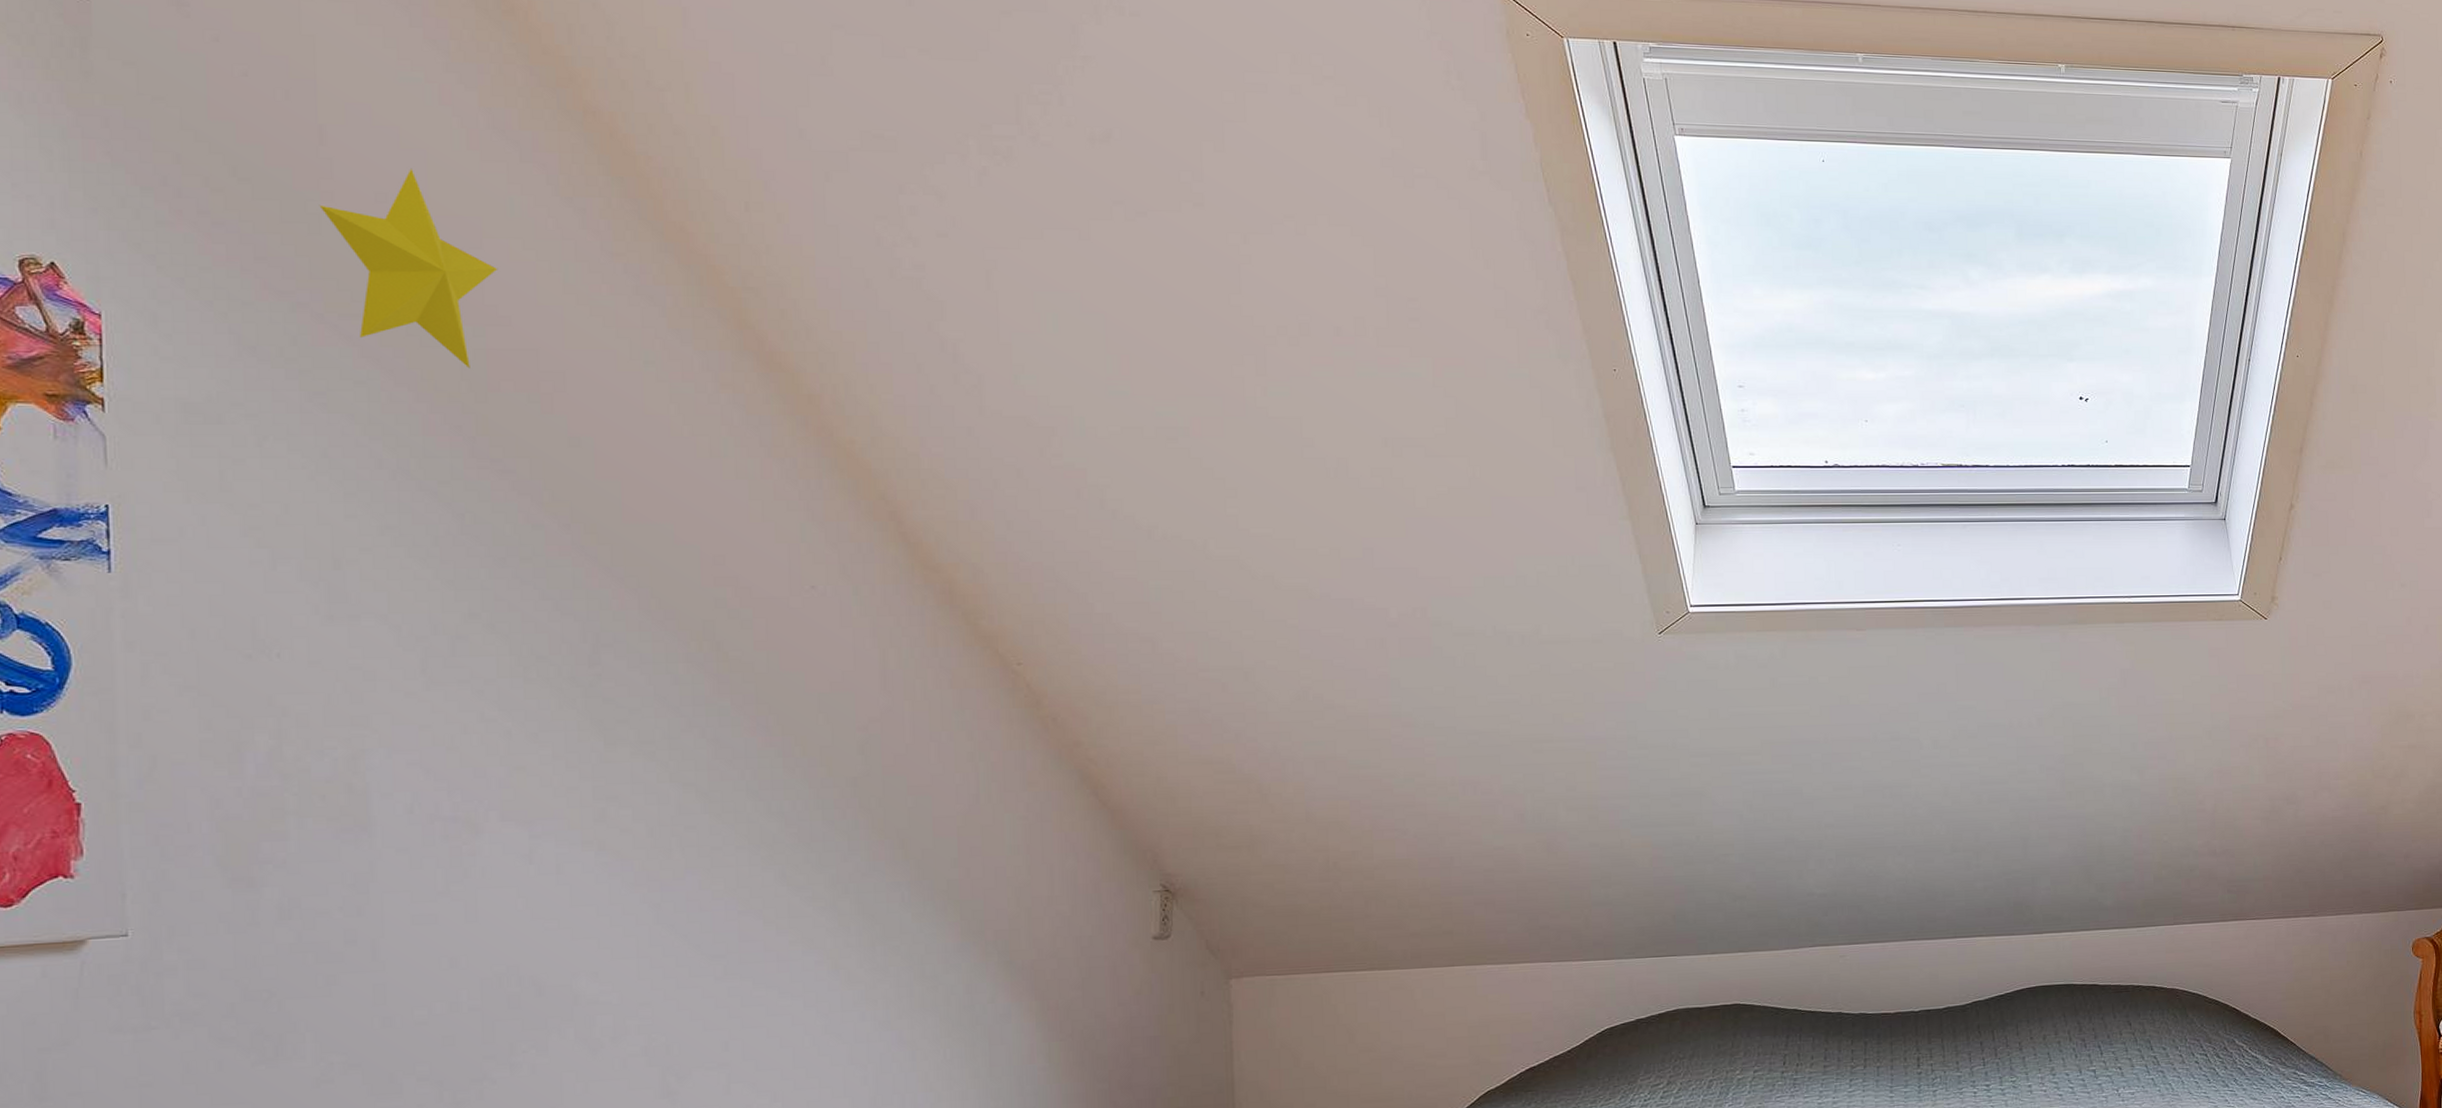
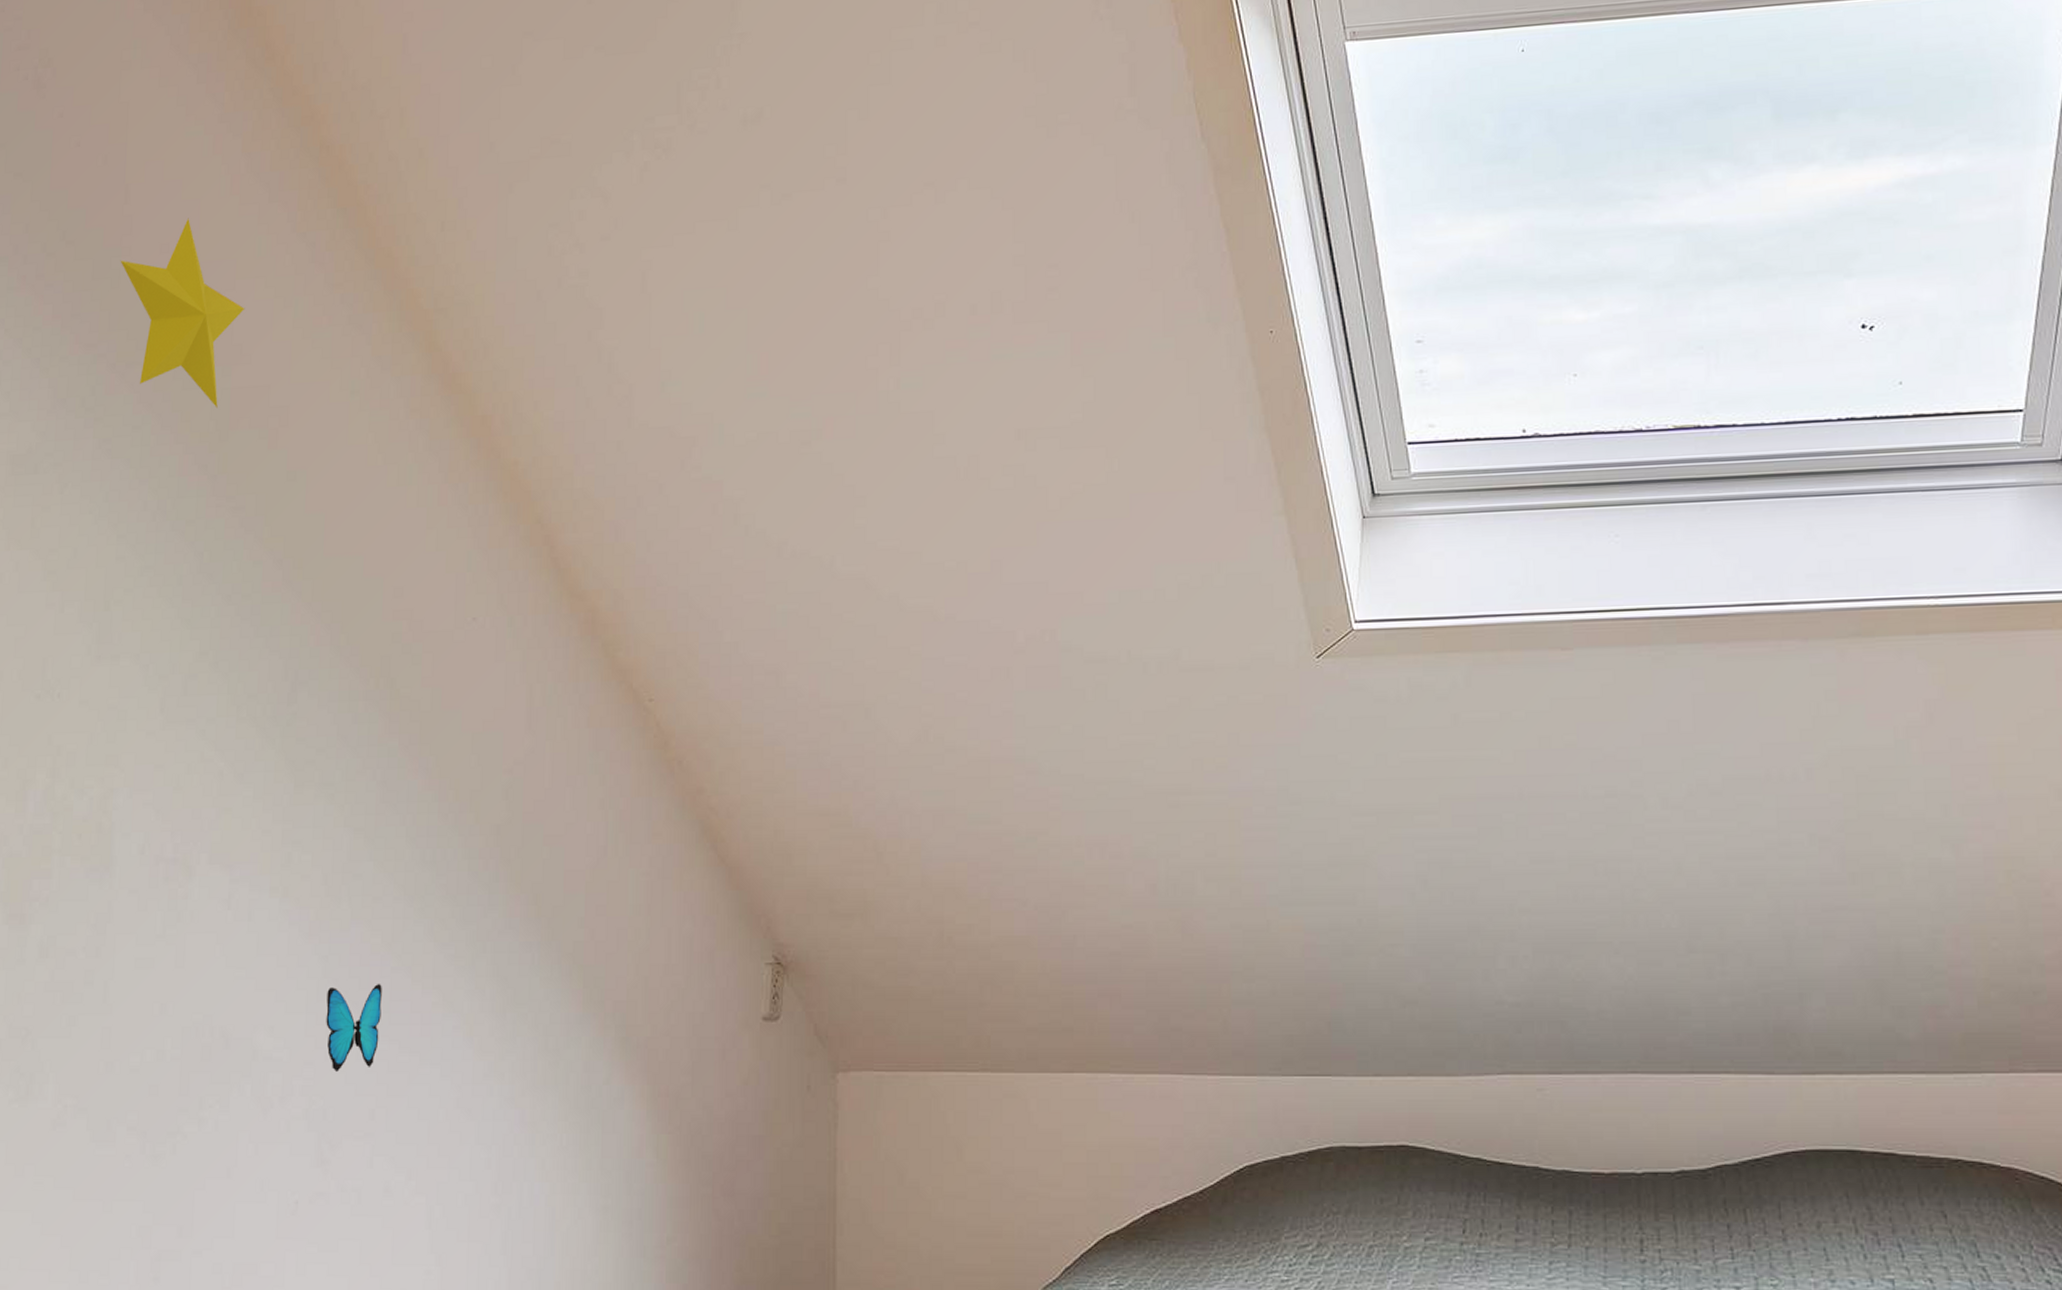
decorative butterfly: none [662,926,729,1011] -> present [326,983,382,1073]

